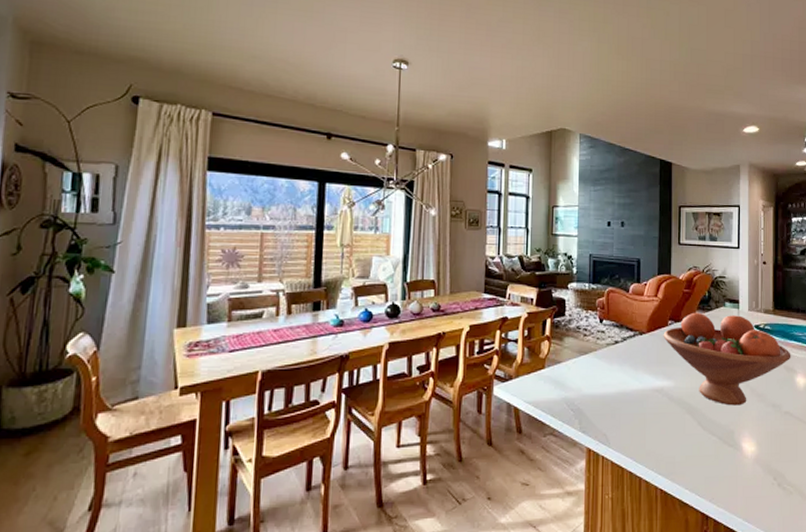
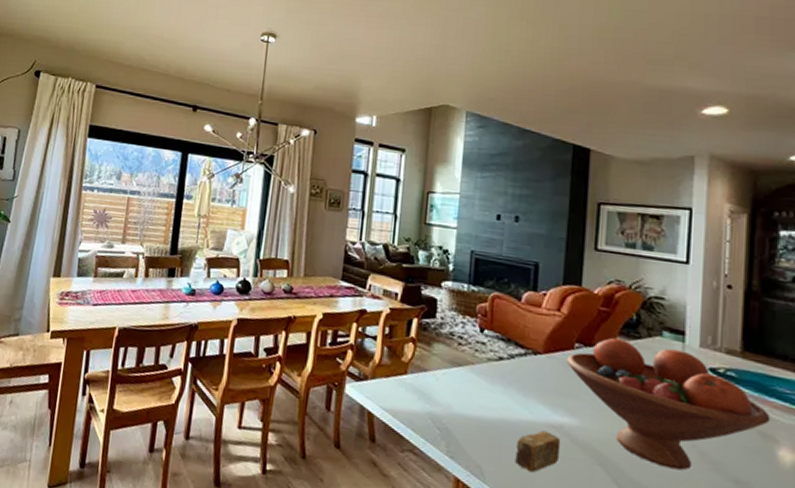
soap bar: none [631,395,662,431] -> present [515,430,561,473]

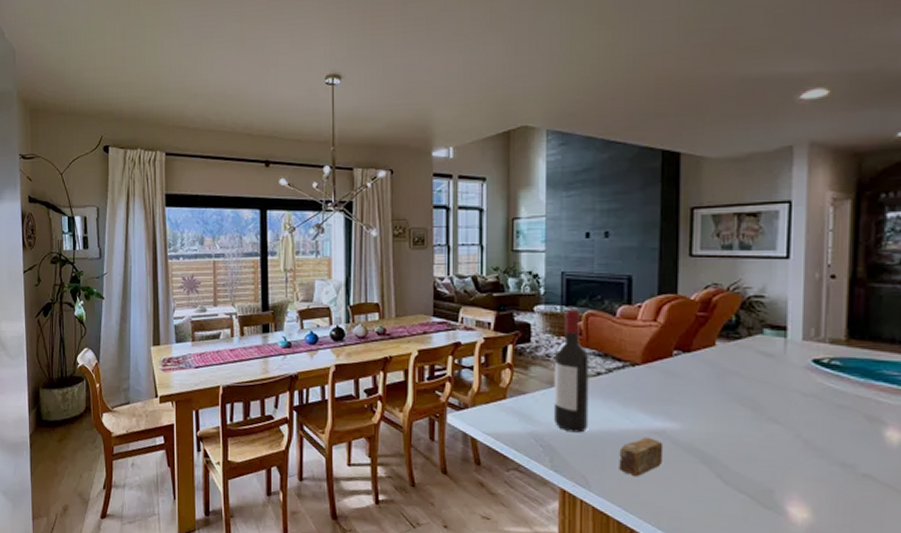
wine bottle: none [452,288,493,419] -> present [553,309,589,433]
fruit bowl: present [566,337,771,471] -> none [665,341,878,460]

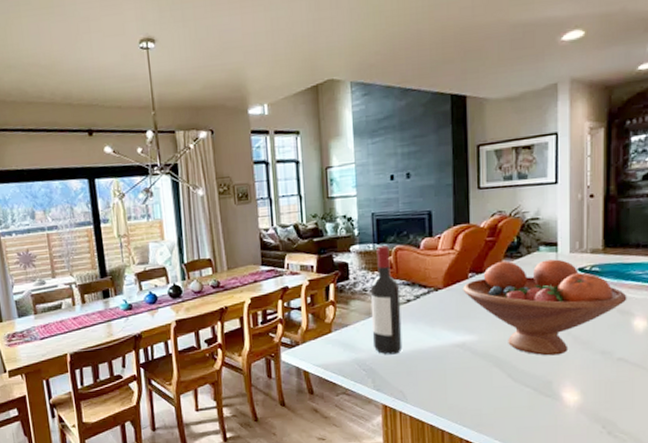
soap bar: present [619,437,664,477] -> none [429,350,465,386]
fruit bowl: none [665,341,878,460] -> present [463,259,627,356]

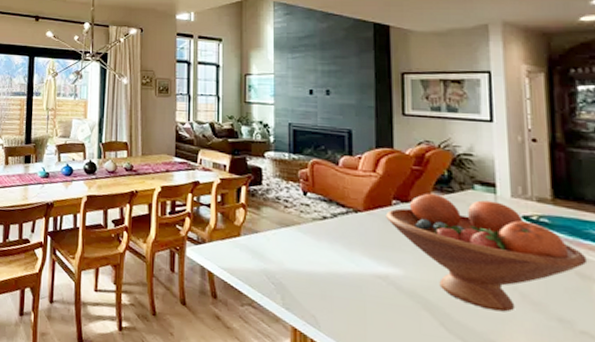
wine bottle: present [370,245,403,355] -> none [283,156,317,273]

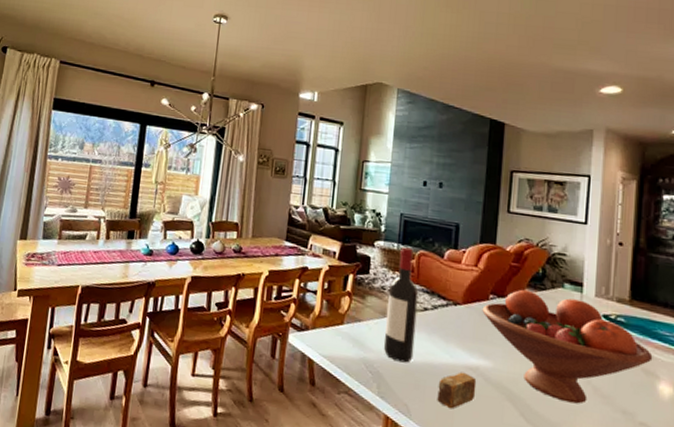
wine bottle: none [283,156,317,273] -> present [383,247,419,363]
soap bar: none [346,281,388,320] -> present [437,372,477,409]

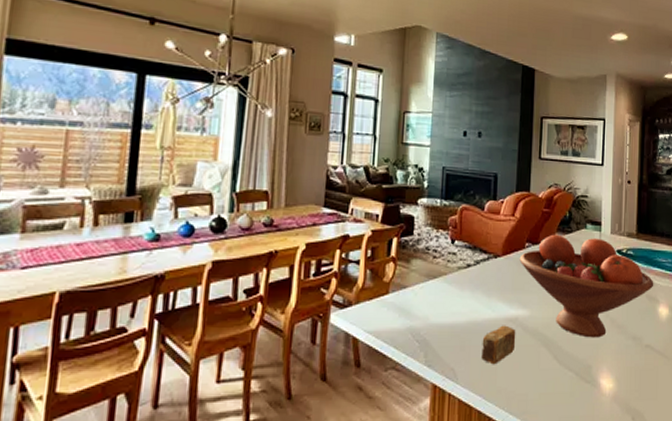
wine bottle: present [383,247,419,363] -> none [429,202,462,325]

